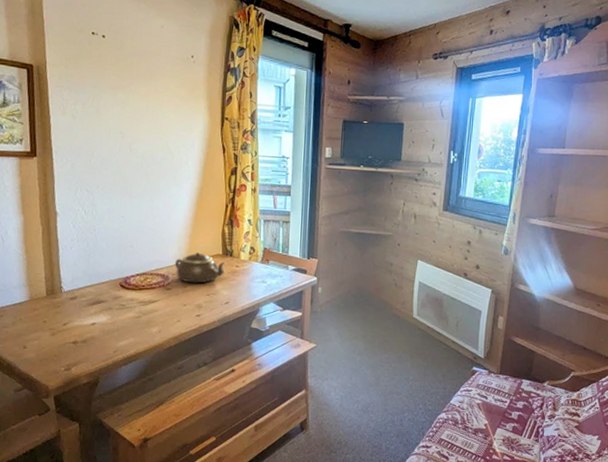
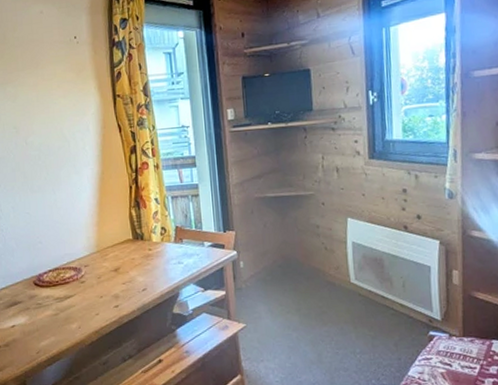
teapot: present [175,252,226,284] -> none [86,240,138,273]

